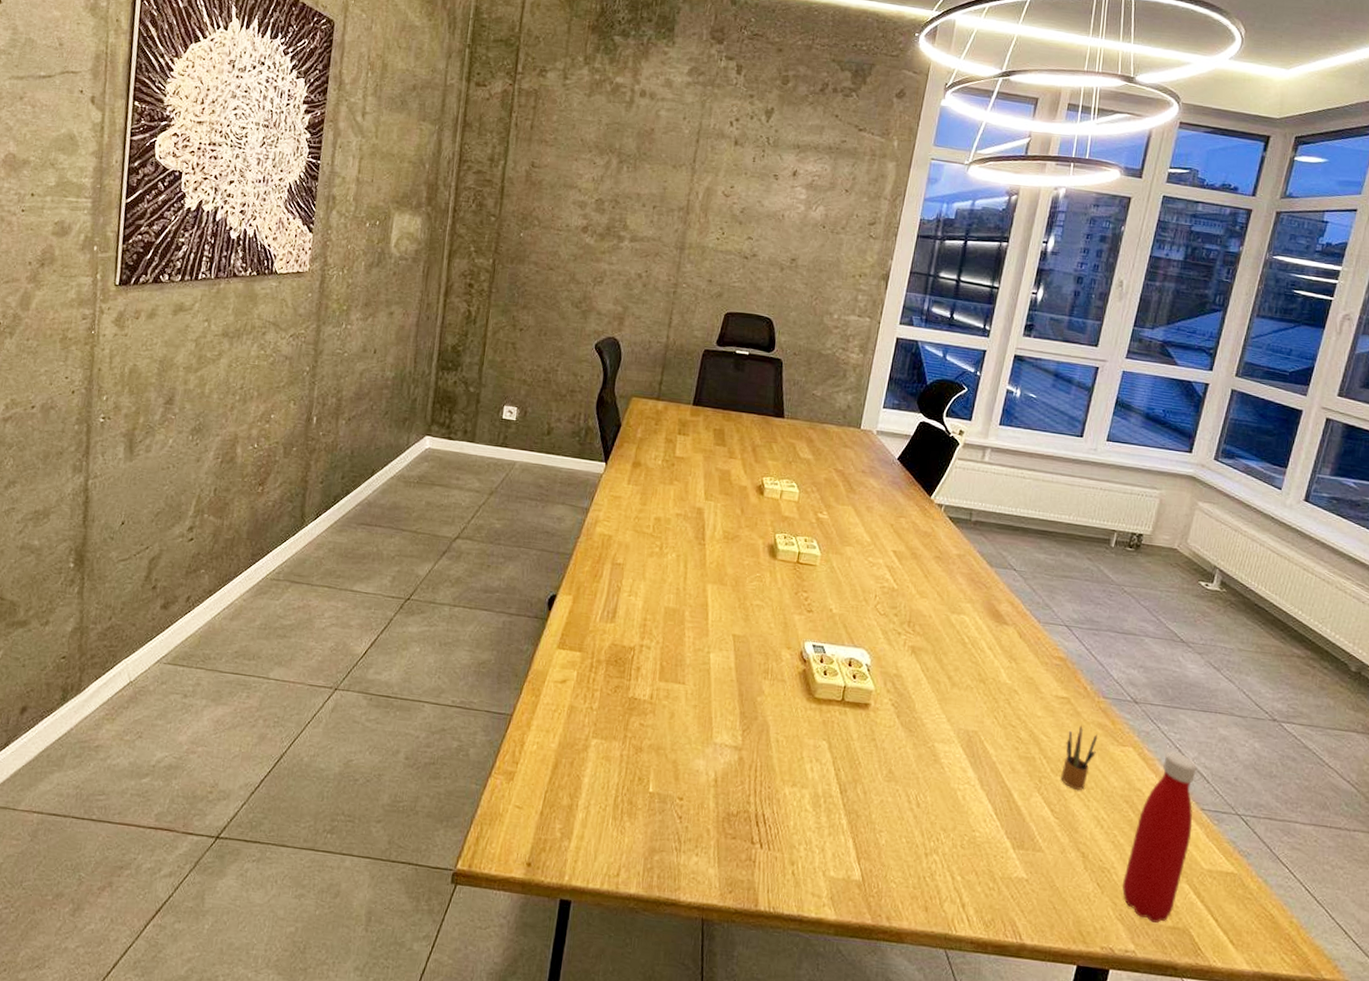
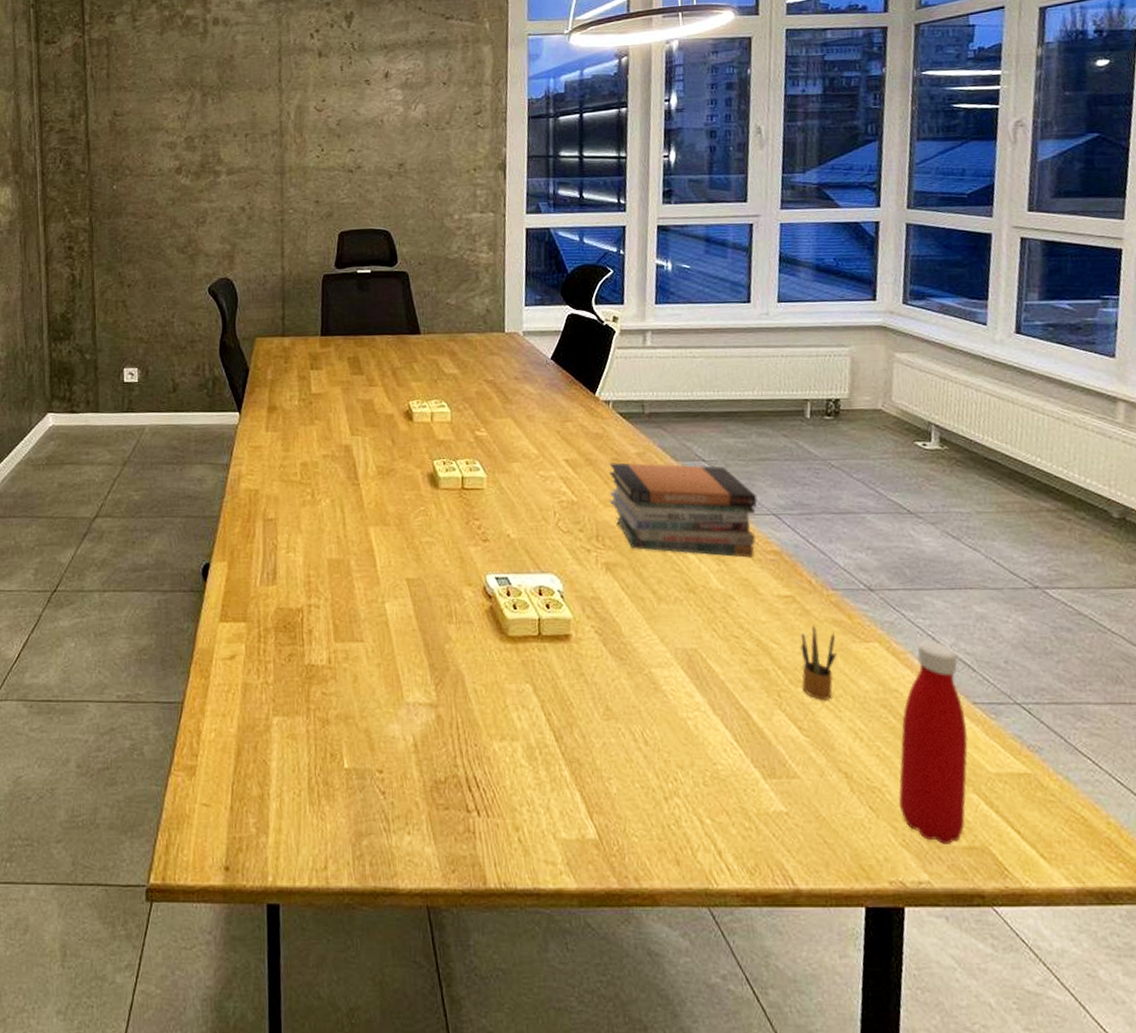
book stack: none [925,559,1055,660] -> present [608,462,758,558]

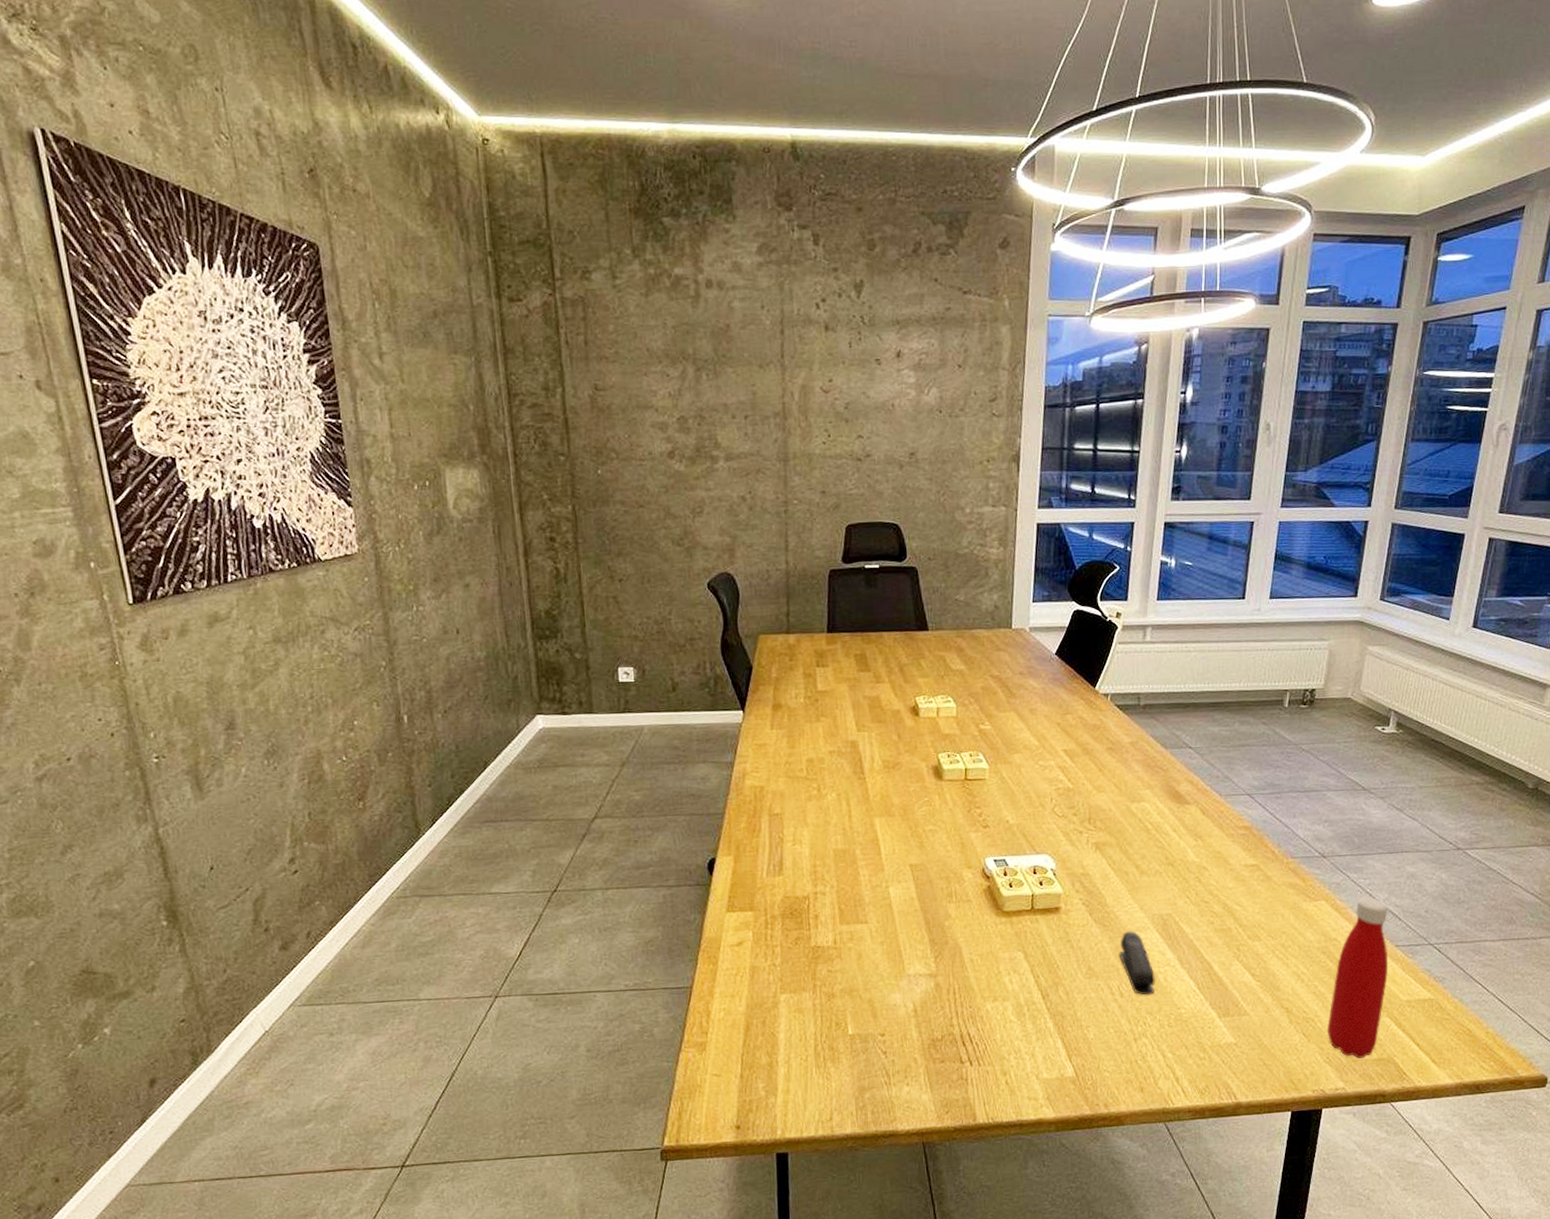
book stack: present [608,462,758,558] -> none [1102,751,1235,834]
stapler: none [640,666,684,745] -> present [1119,931,1155,995]
pencil box: present [800,625,837,701] -> none [1258,889,1290,952]

